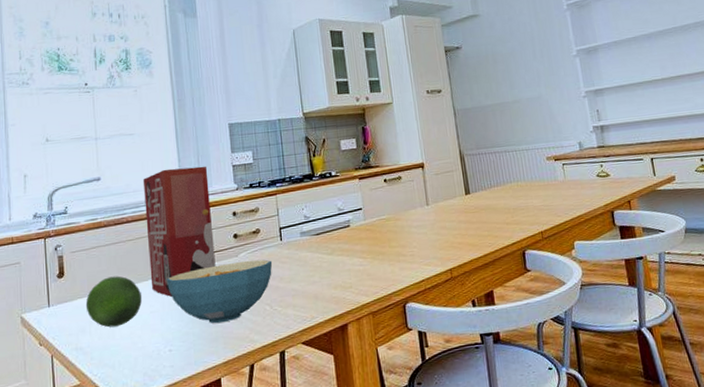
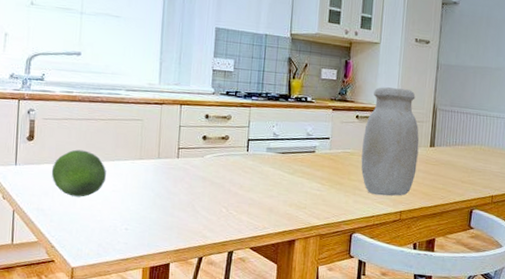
cereal box: present [143,166,216,297] -> none [116,58,188,181]
cereal bowl: present [166,259,273,324] -> none [131,160,236,215]
jar: none [395,142,458,258] -> present [361,87,419,196]

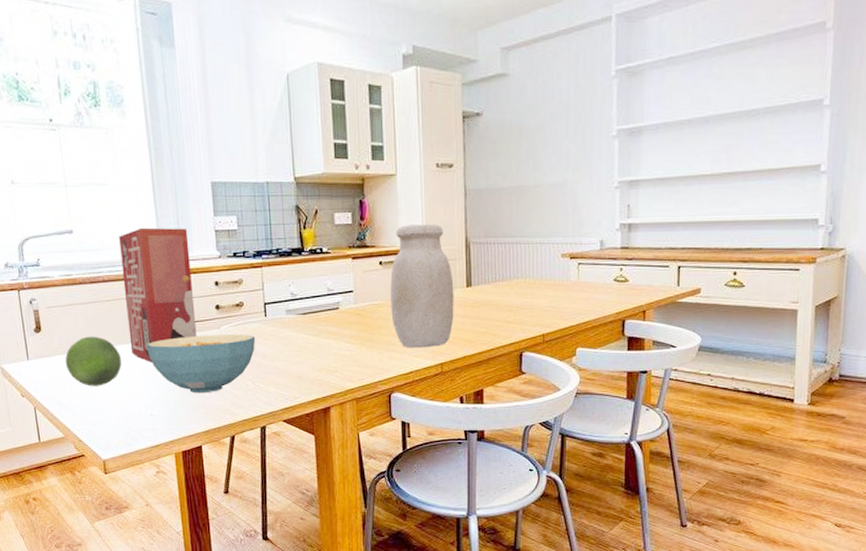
cereal box: none [116,58,188,181] -> present [119,227,197,362]
cereal bowl: none [131,160,236,215] -> present [145,334,256,394]

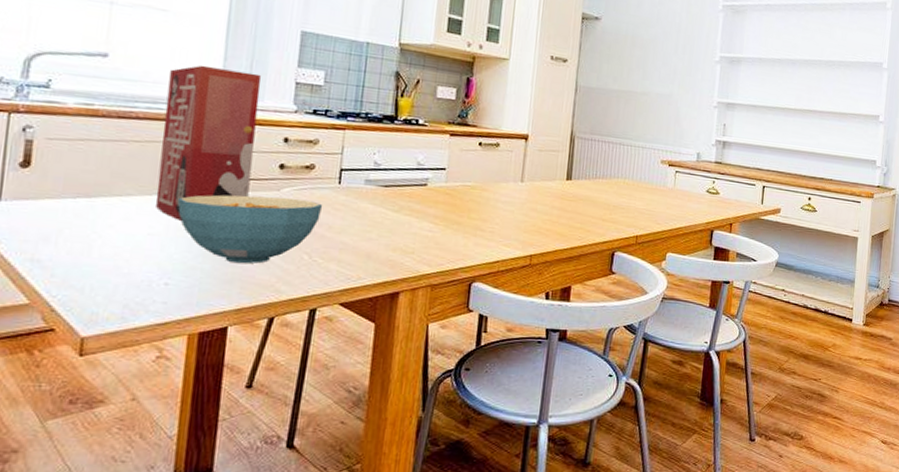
fruit: present [65,336,122,387] -> none [55,180,140,243]
jar: present [390,224,454,349] -> none [484,109,554,238]

